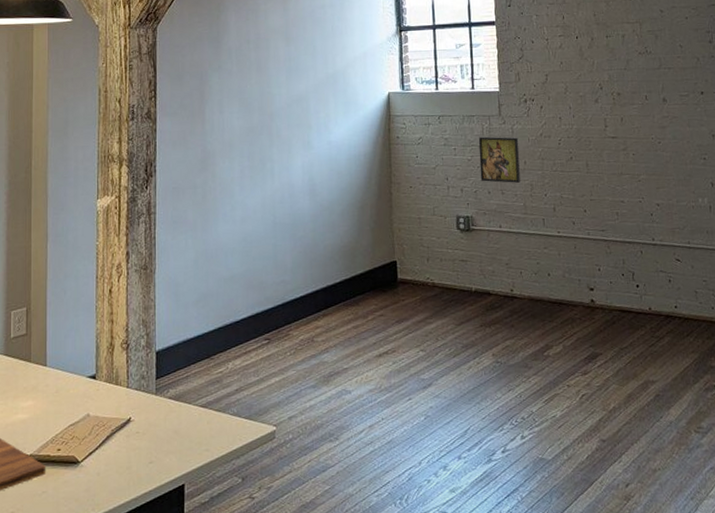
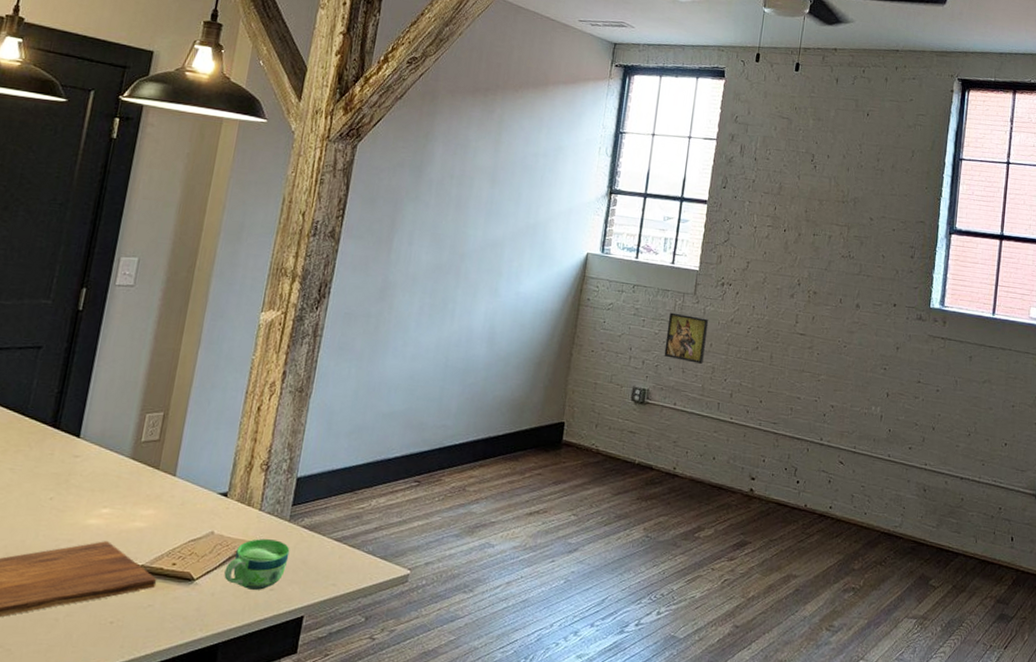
cup: none [105,414,161,465] -> present [224,539,290,590]

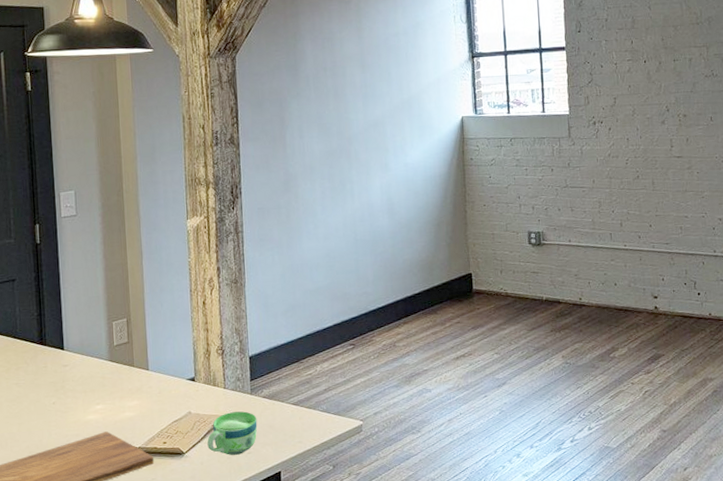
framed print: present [664,312,709,364] -> none [549,157,589,201]

